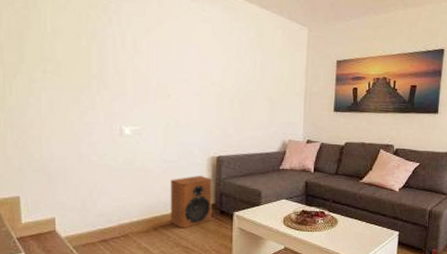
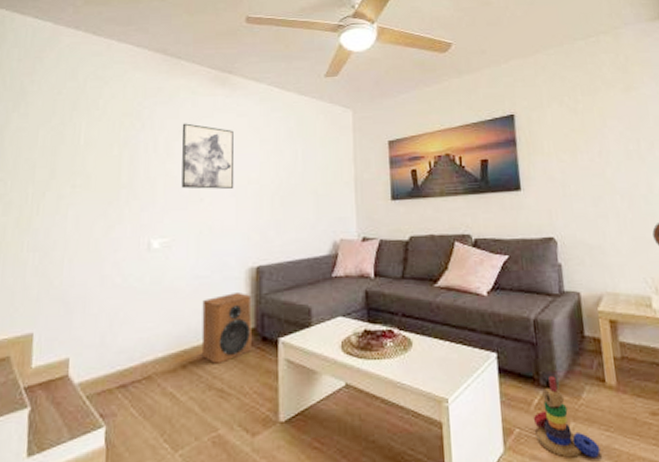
wall art: none [148,22,199,90] -> present [181,123,235,190]

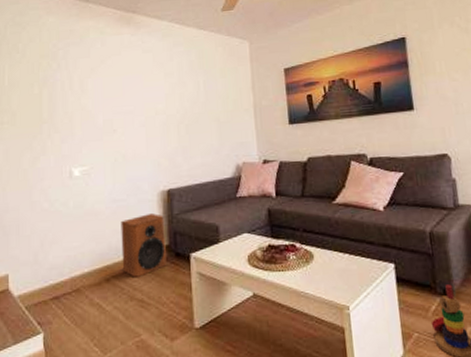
wall art: present [181,123,235,190] -> none [93,61,143,121]

